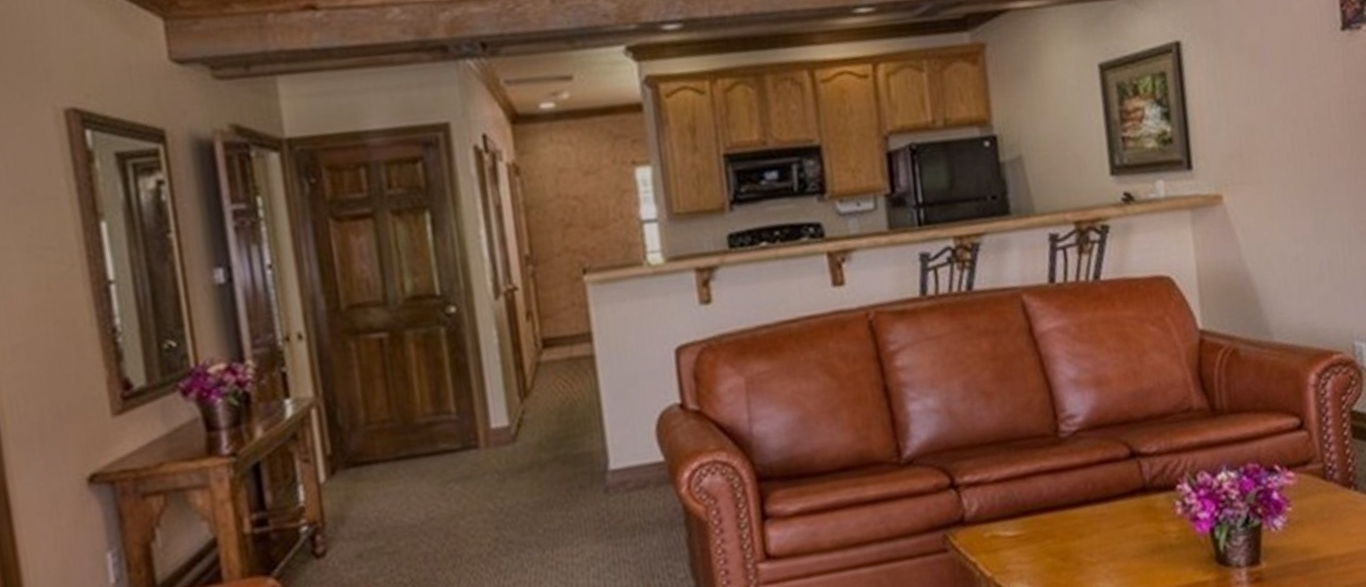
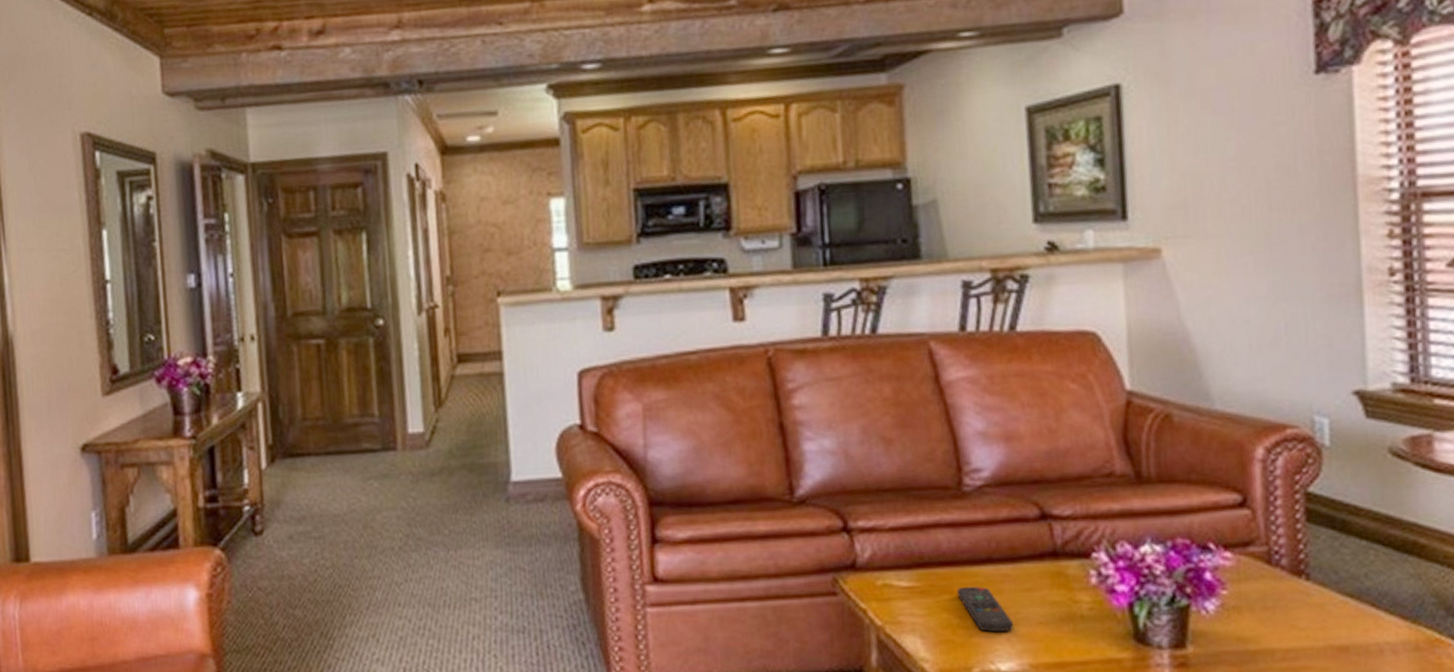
remote control: none [1059,528,1112,571] -> present [957,586,1014,632]

